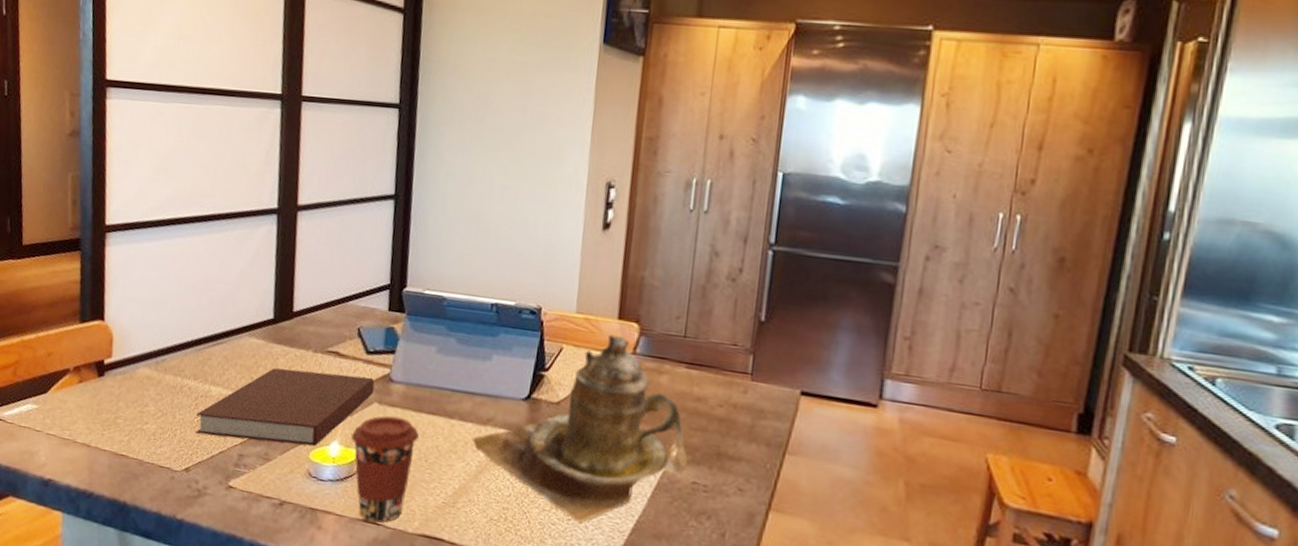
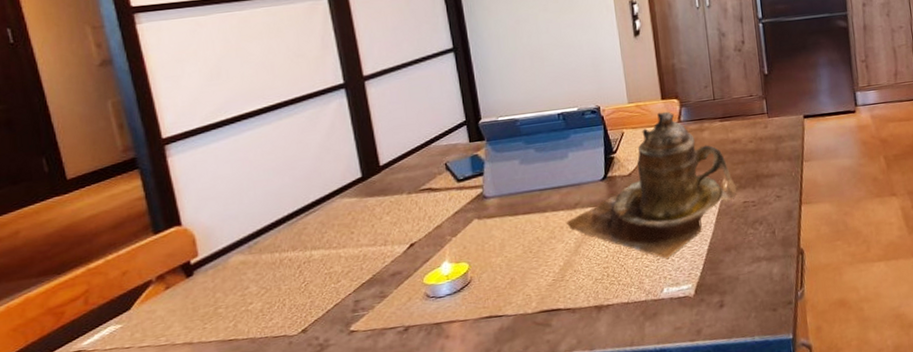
notebook: present [195,368,375,447] -> none [302,199,471,296]
coffee cup: present [351,415,419,523] -> none [459,224,520,317]

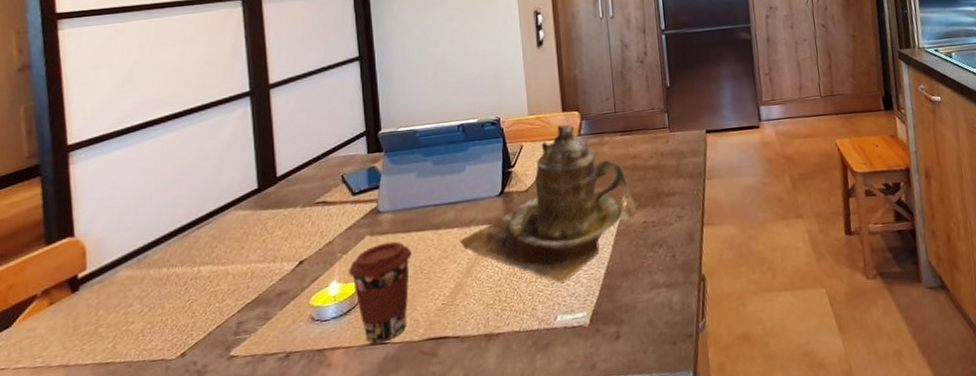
coffee cup: none [459,224,520,317] -> present [349,241,412,344]

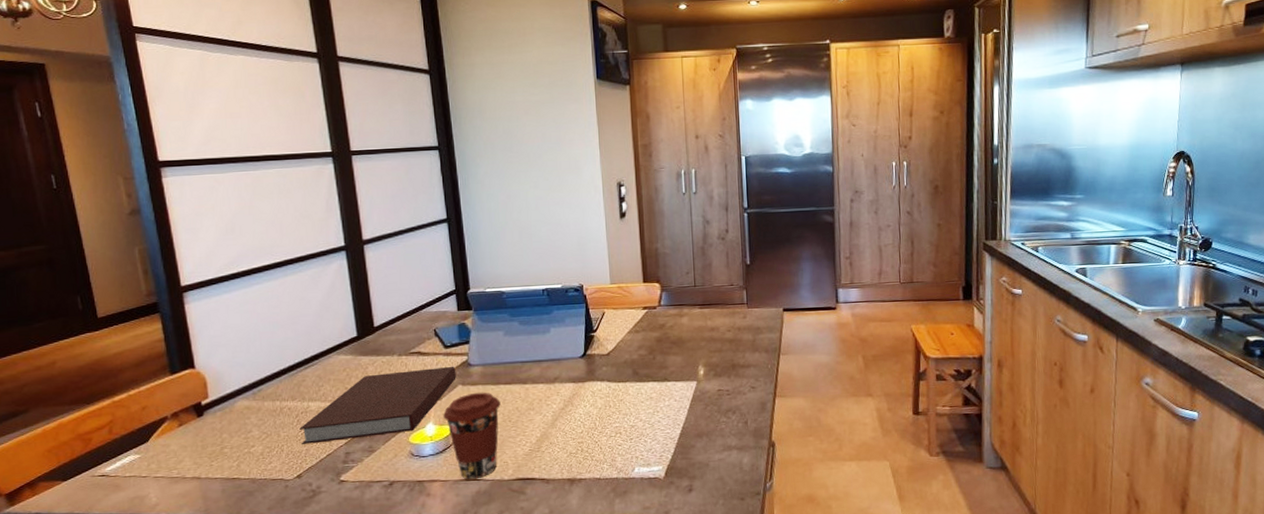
notebook: none [187,214,364,316] -> present [299,366,456,444]
teapot: present [459,124,638,283] -> none [544,294,713,439]

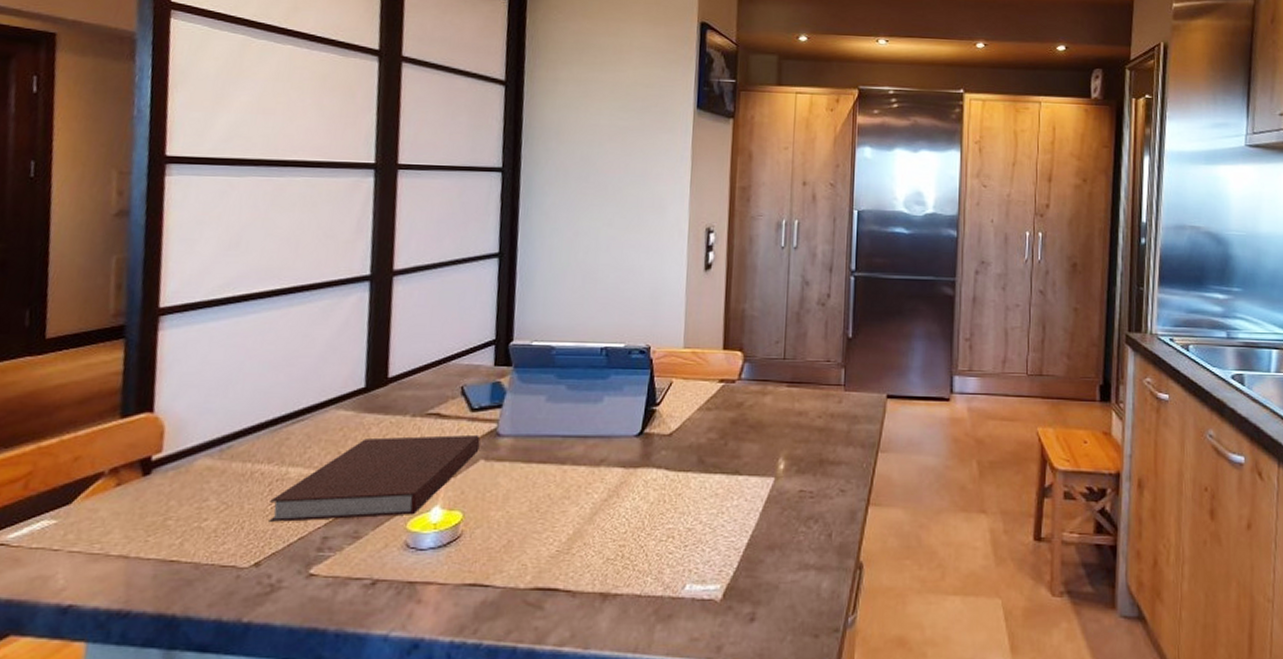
coffee cup: present [443,392,501,480] -> none [455,470,530,585]

